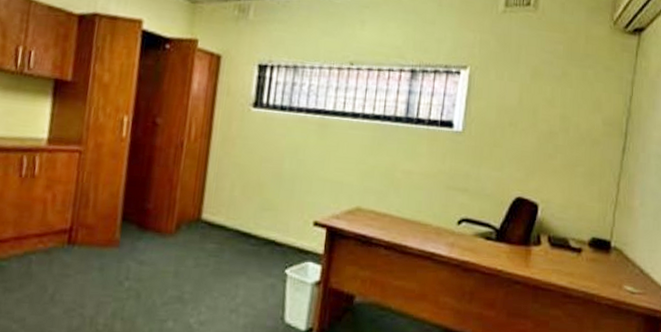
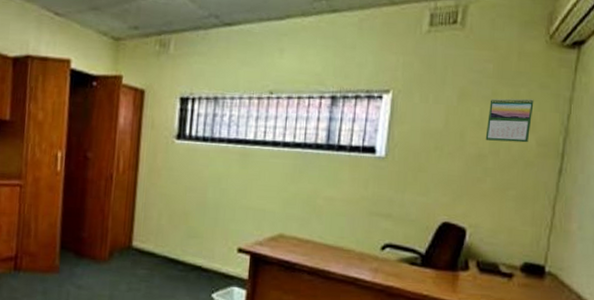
calendar: none [556,78,600,122] -> present [485,98,534,143]

